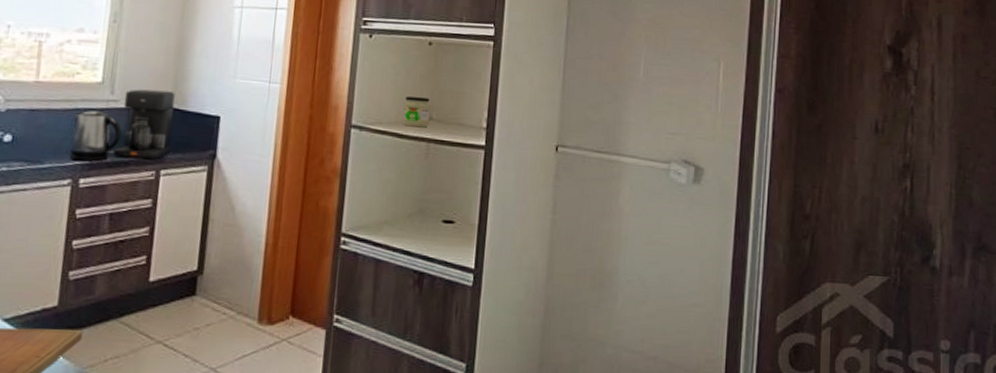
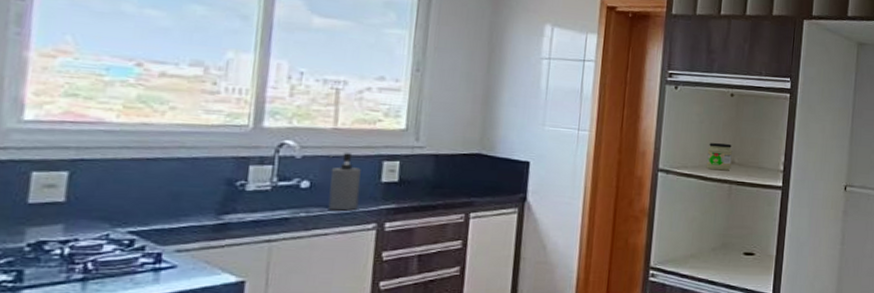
soap dispenser: none [27,106,59,166] -> present [328,153,361,211]
kettle: present [69,111,122,162] -> none [373,157,428,206]
coffee maker: present [114,89,175,160] -> none [421,136,483,204]

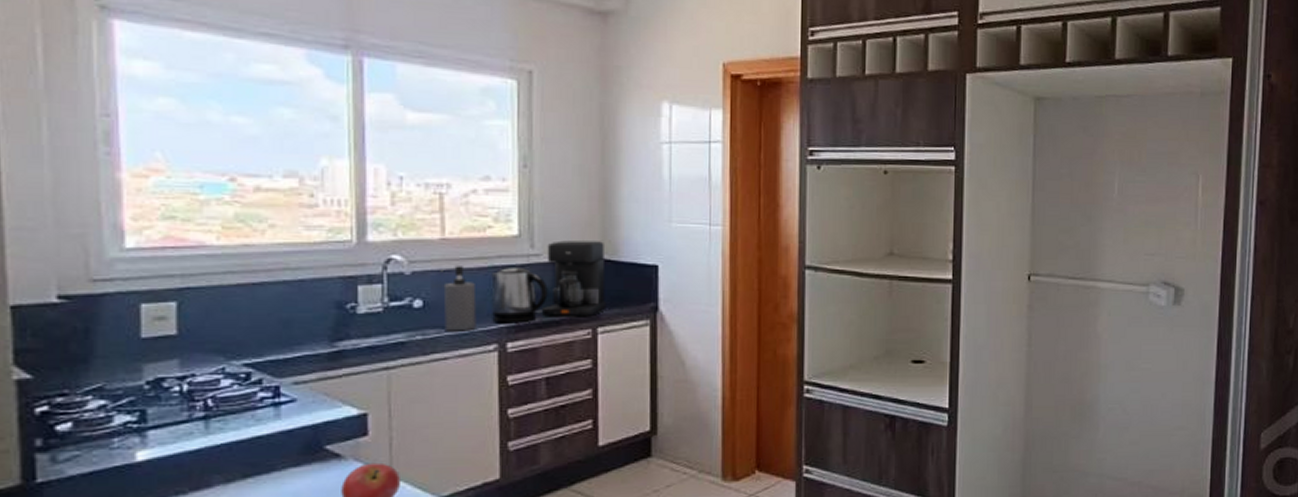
kettle: none [373,157,428,206] -> present [491,268,548,323]
coffee maker: none [421,136,483,204] -> present [542,240,607,317]
jar: present [706,143,733,171] -> none [860,231,891,264]

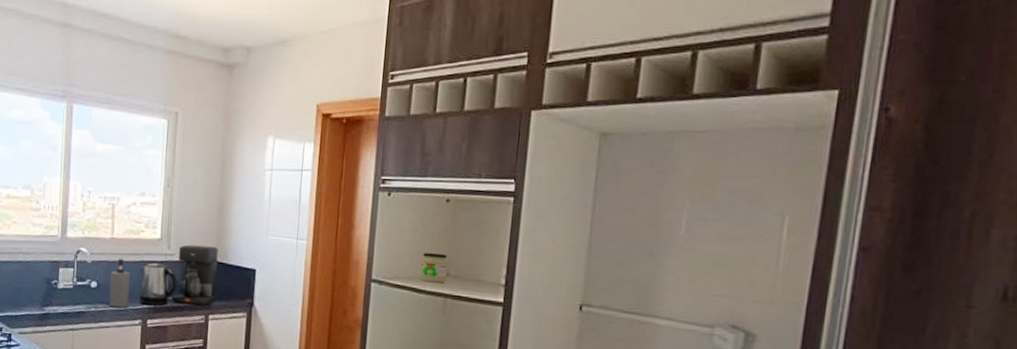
jar: none [860,231,891,264] -> present [419,253,448,284]

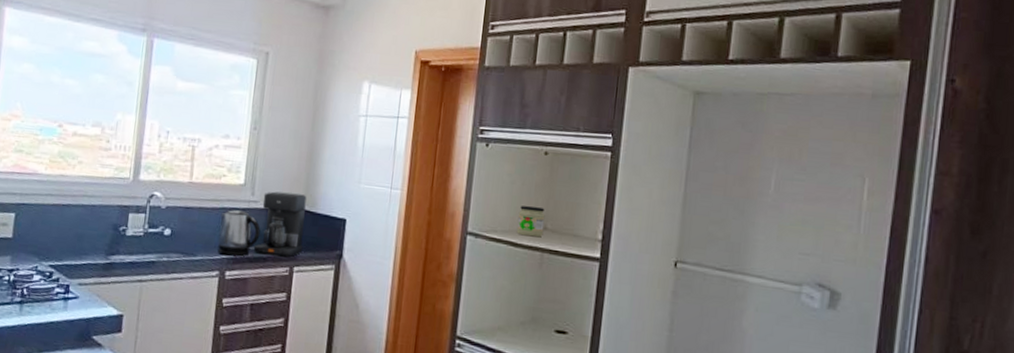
soap dispenser: present [109,259,130,308] -> none [183,204,209,258]

